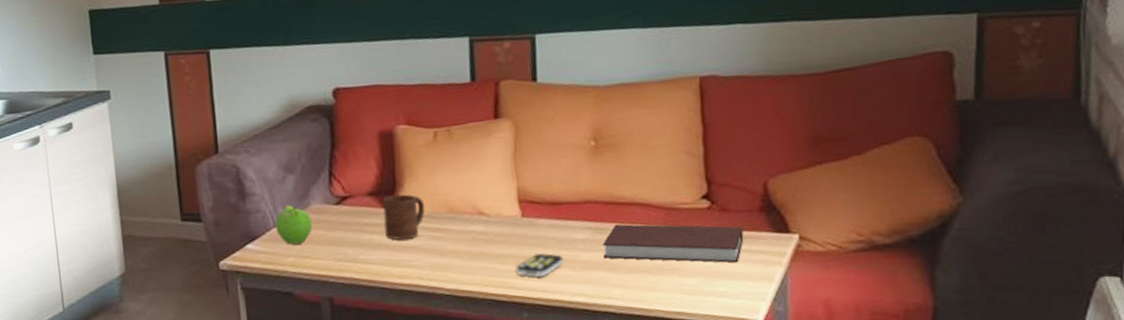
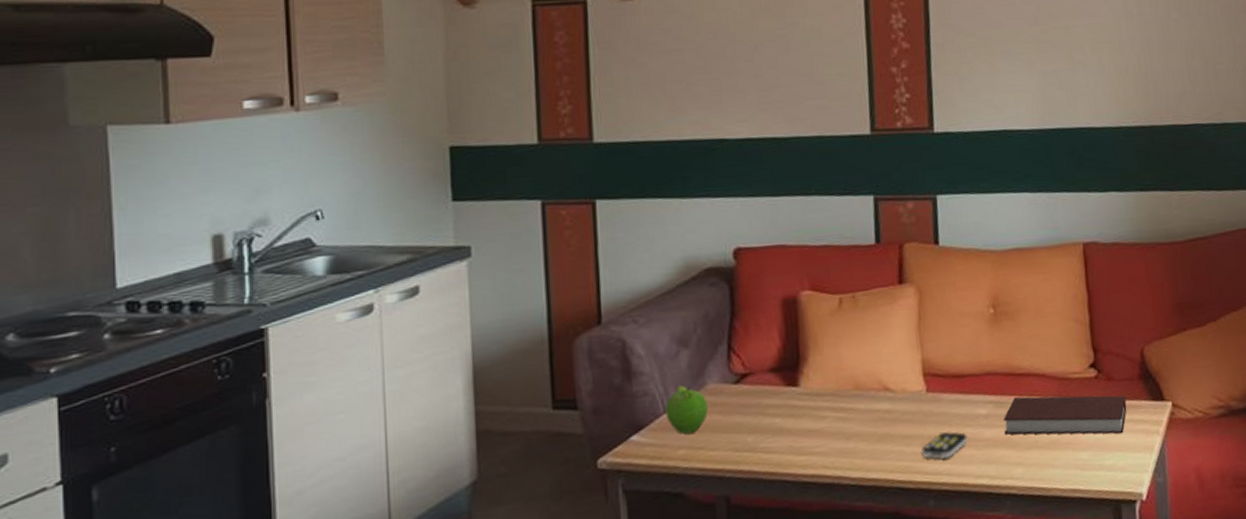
cup: present [382,194,425,240] -> none [785,369,830,423]

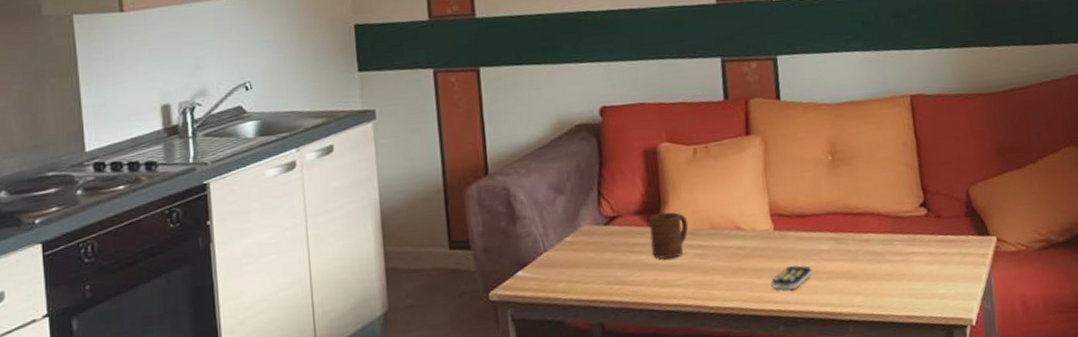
fruit: present [665,386,709,434] -> none [545,227,583,270]
cup: none [785,369,830,423] -> present [649,212,689,259]
notebook: present [1004,395,1127,435] -> none [844,231,956,268]

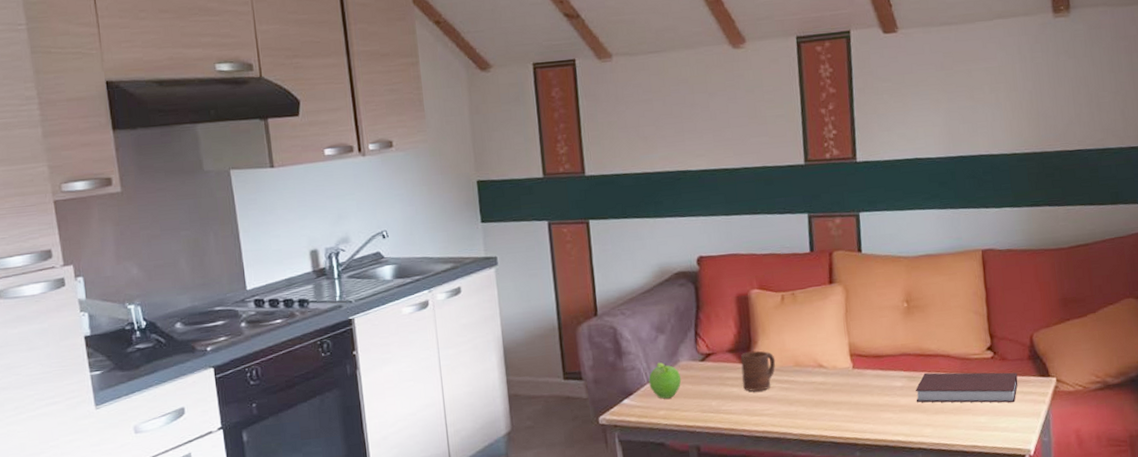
fruit: none [545,227,583,270] -> present [648,362,682,399]
remote control: present [771,264,812,290] -> none [849,399,887,421]
notebook: none [844,231,956,268] -> present [916,372,1018,403]

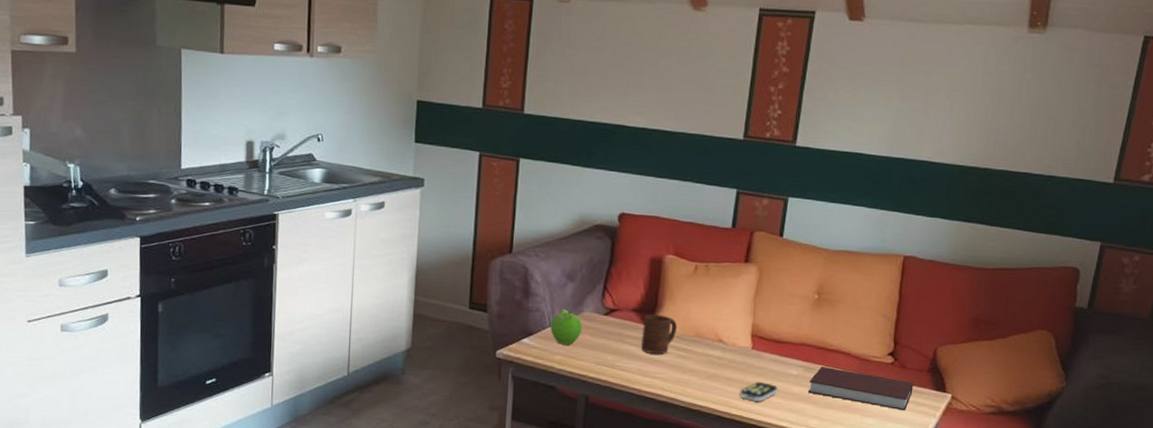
remote control: none [849,399,887,421] -> present [740,381,778,402]

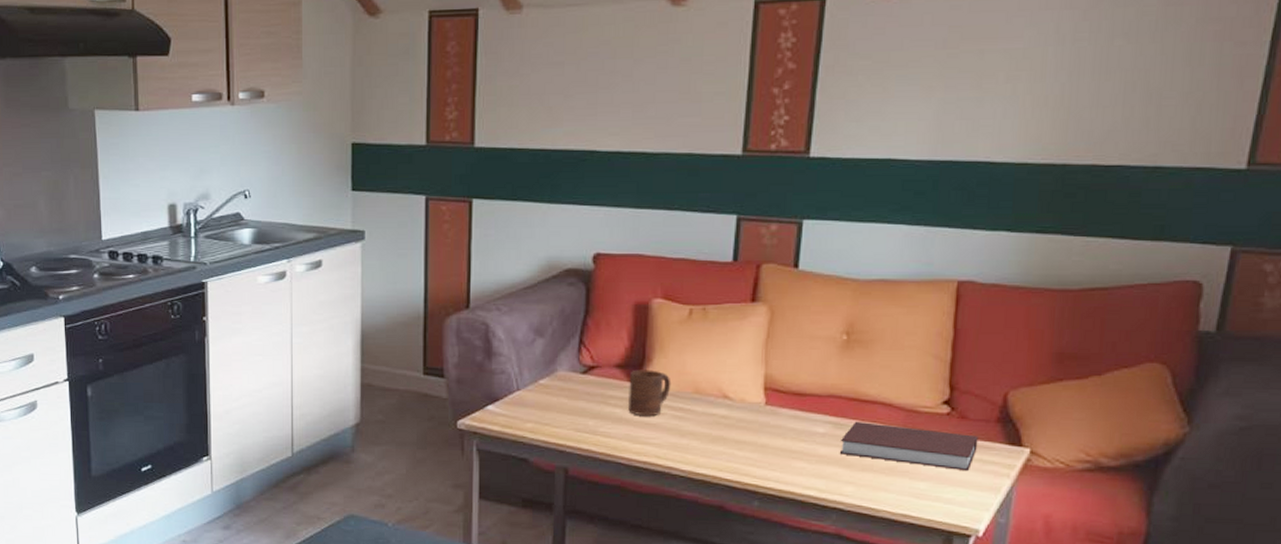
fruit: present [550,309,583,345] -> none [519,369,557,411]
remote control: present [740,381,778,402] -> none [753,442,801,468]

